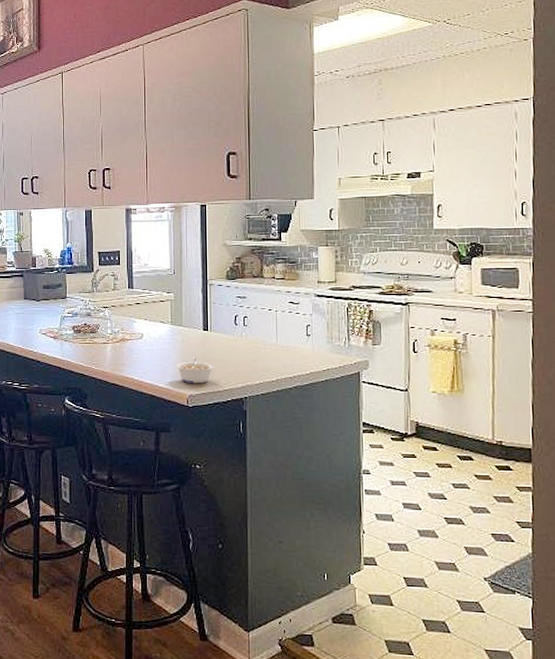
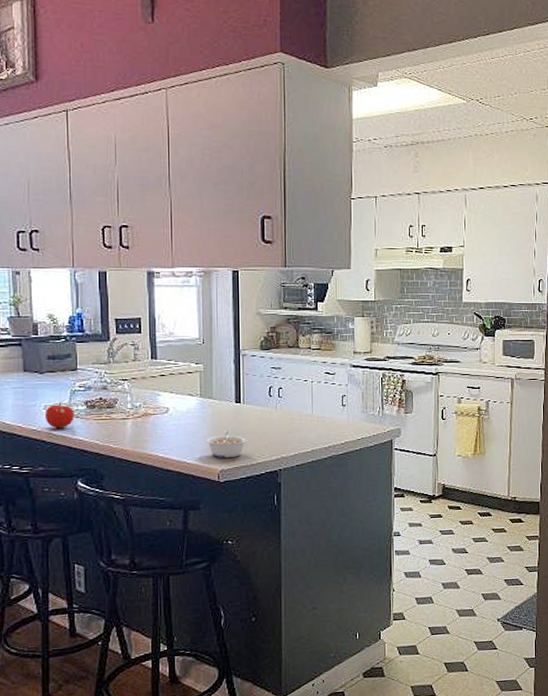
fruit: none [41,325,64,351] -> present [45,401,74,429]

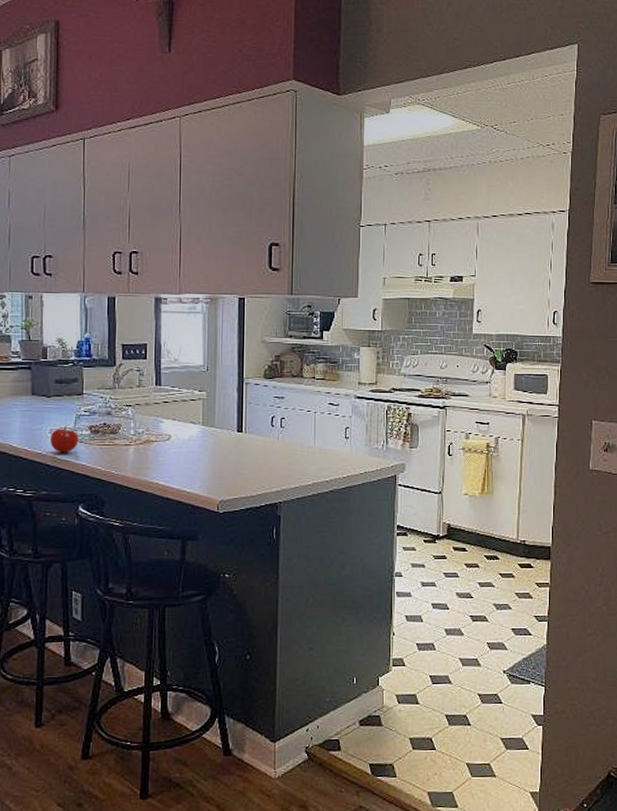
legume: present [206,430,248,458] -> none [206,460,248,488]

